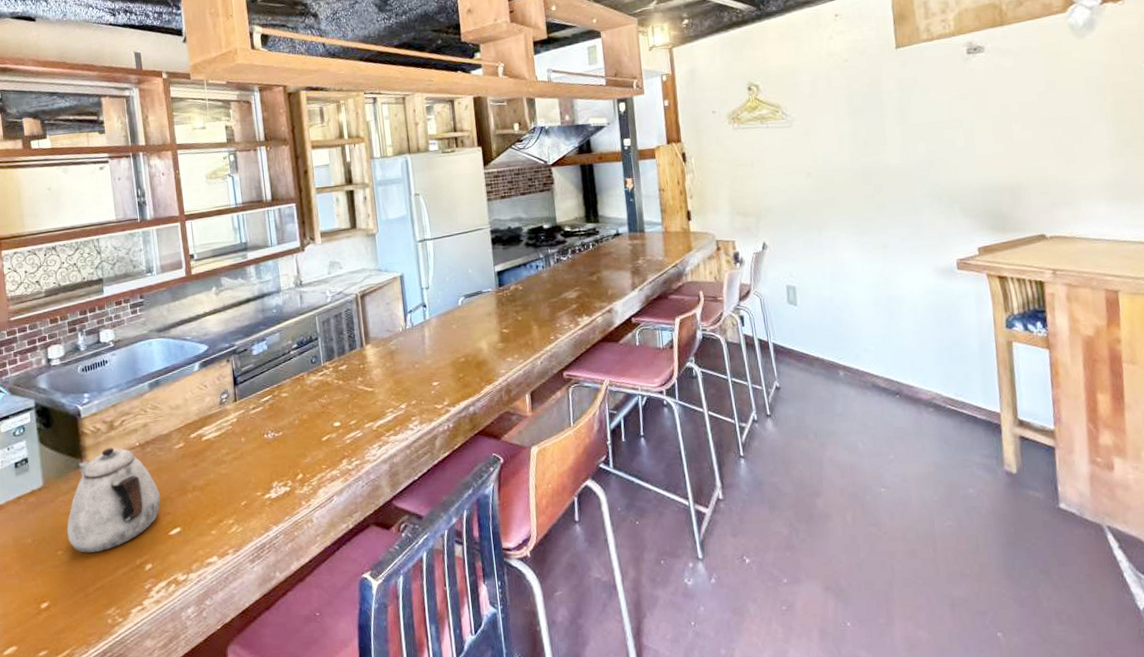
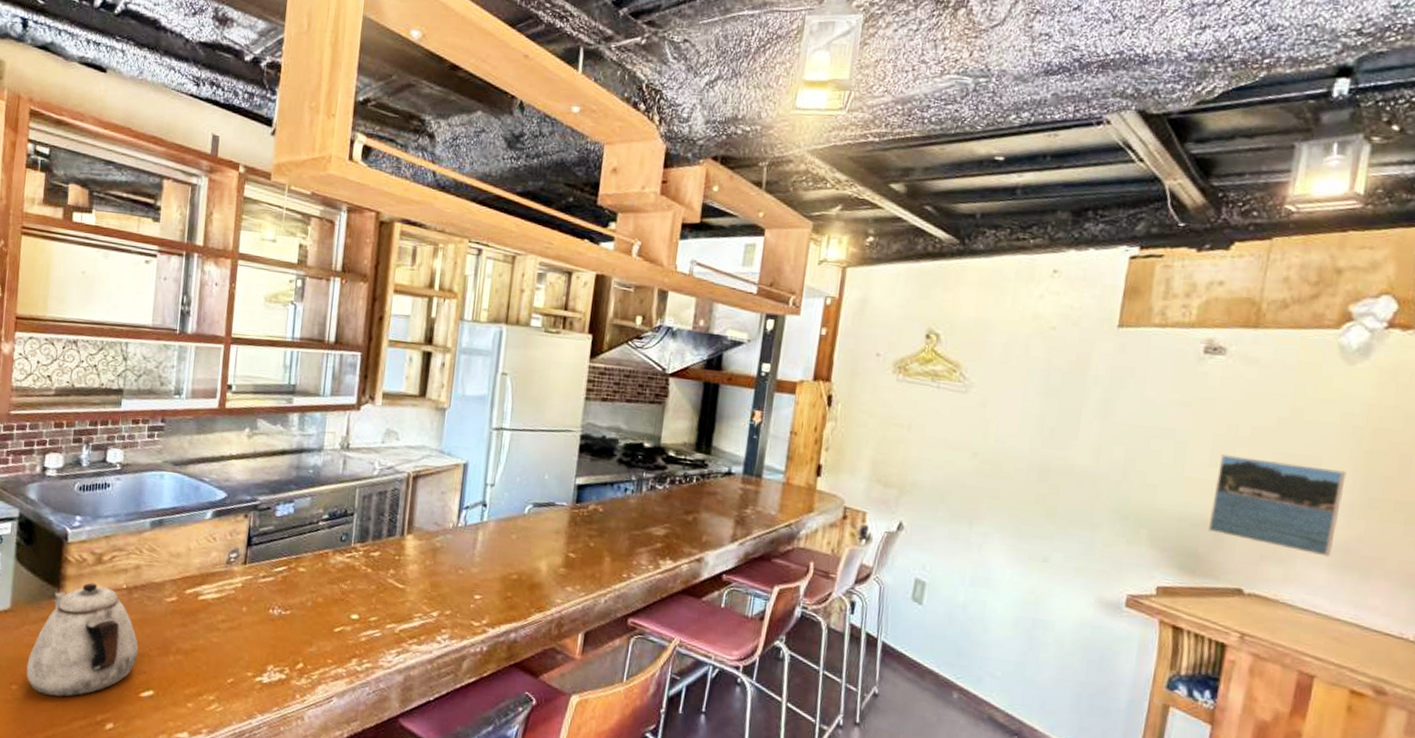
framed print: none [1001,122,1106,195] -> present [1207,454,1346,557]

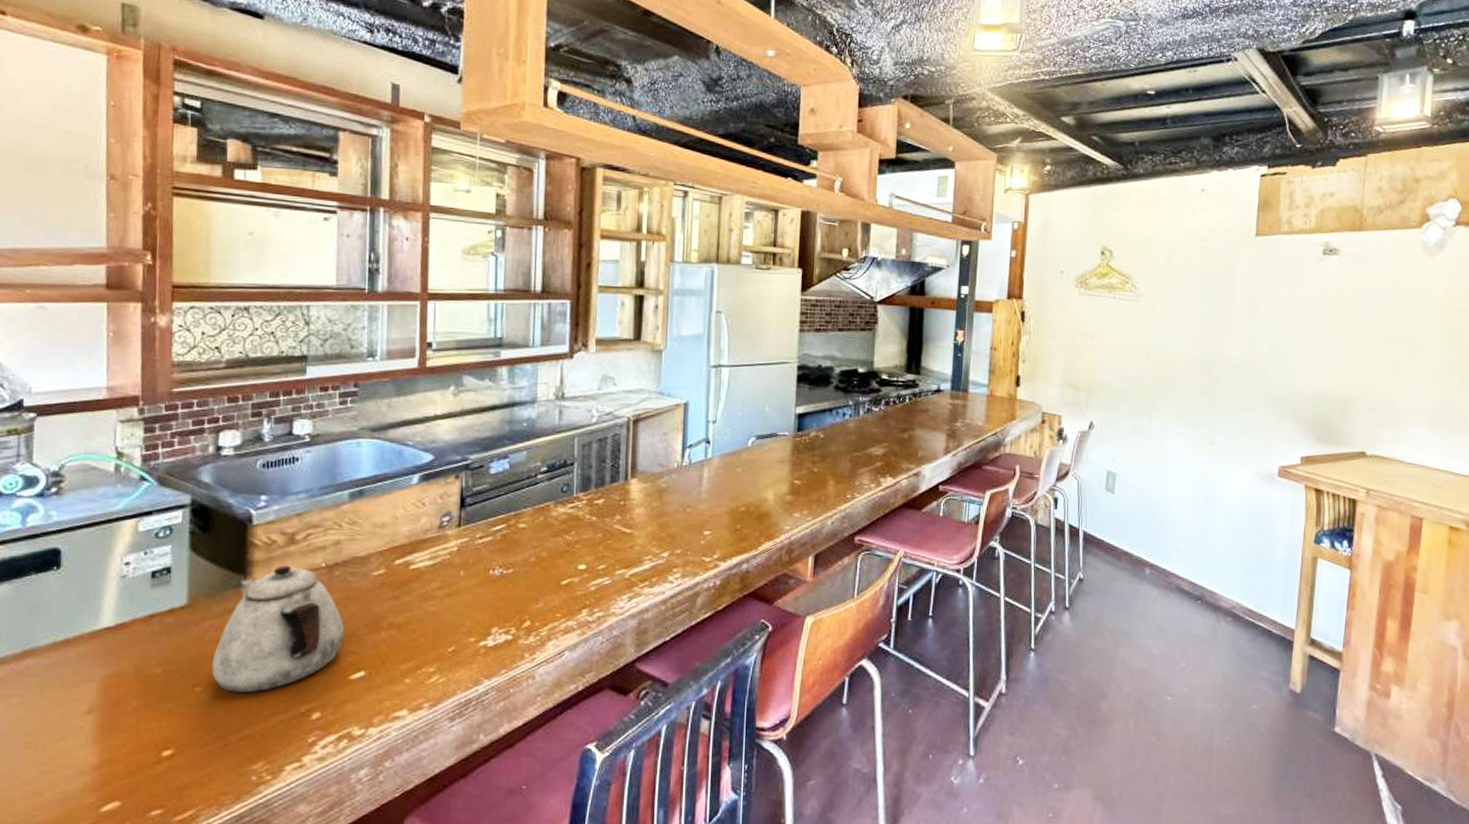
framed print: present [1207,454,1346,557] -> none [1336,339,1434,418]

